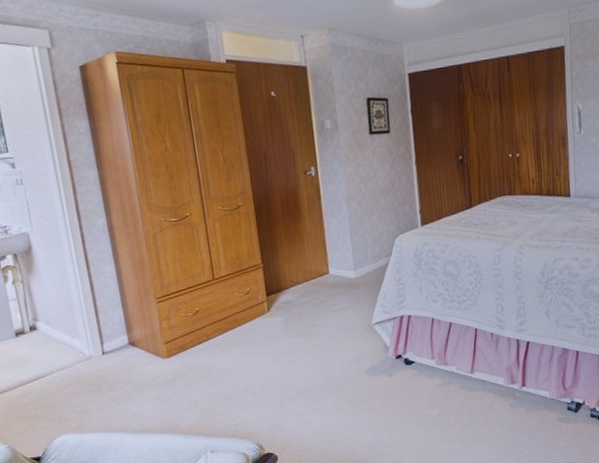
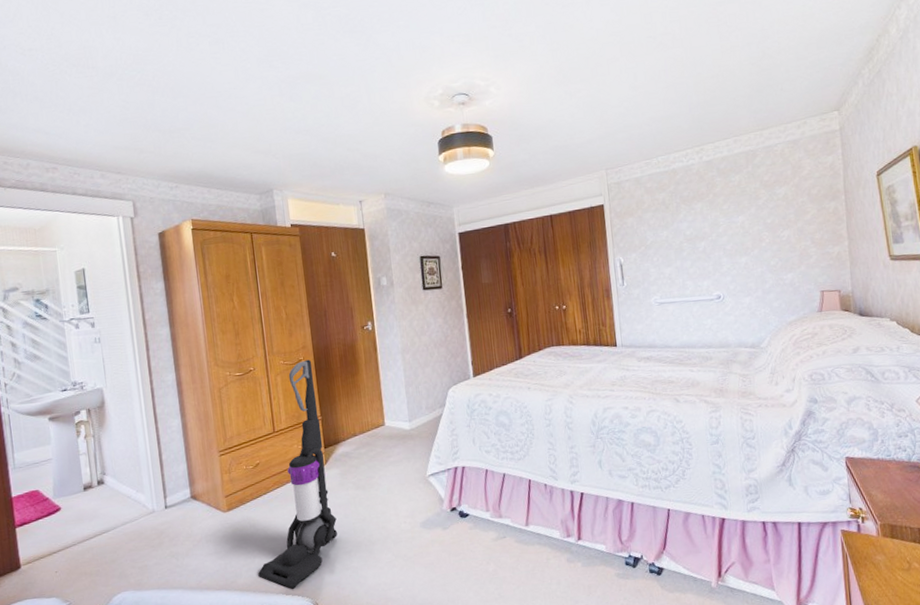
vacuum cleaner: none [201,205,281,432] -> present [258,359,337,589]

